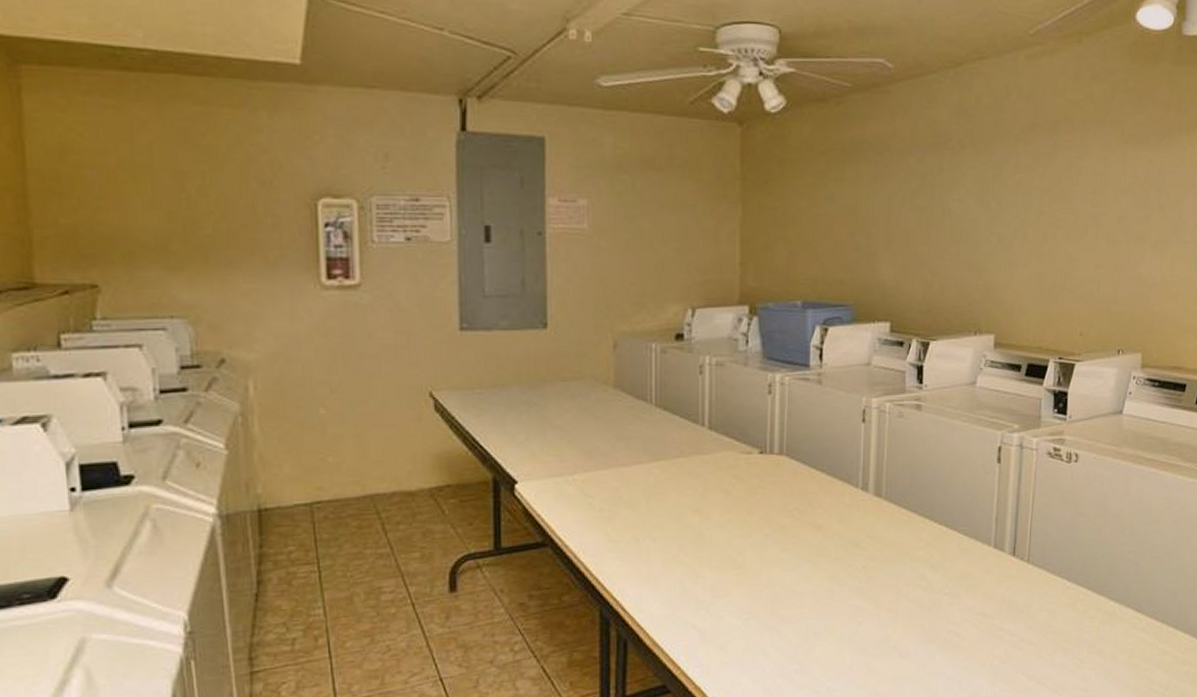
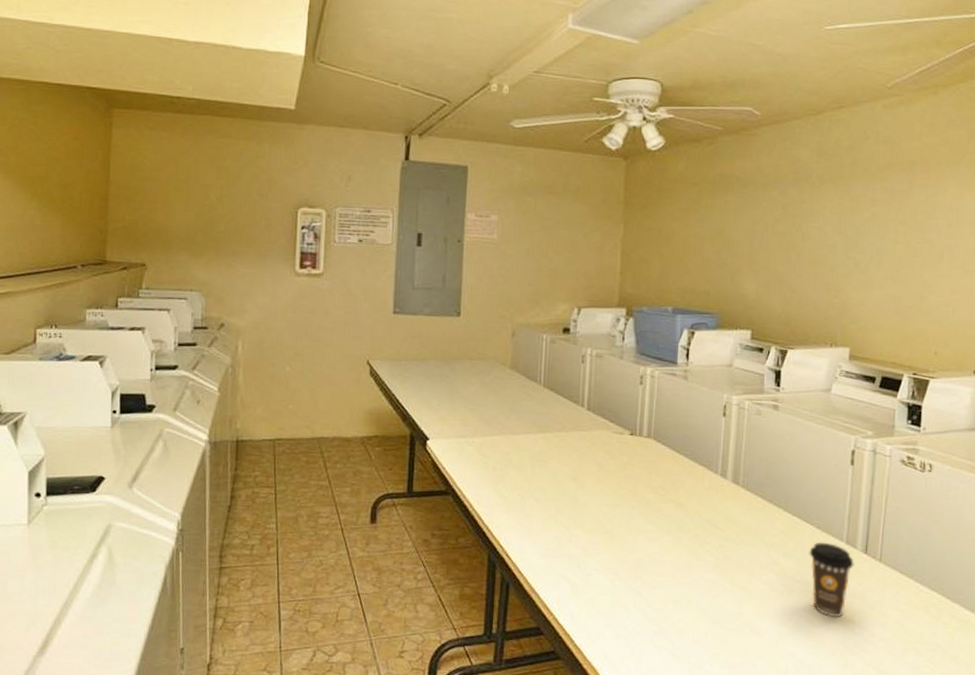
coffee cup: none [957,549,1002,628] -> present [809,542,854,618]

